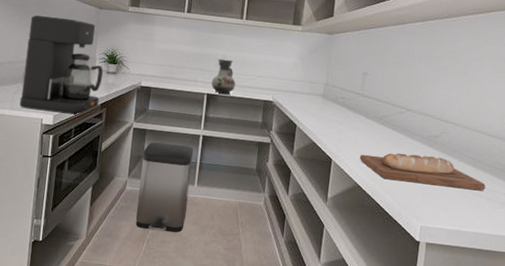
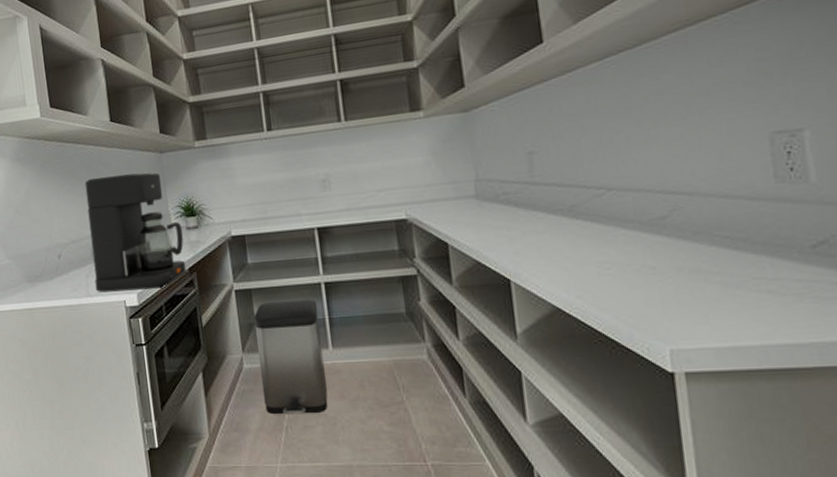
jug: present [211,58,236,94] -> none [319,177,353,224]
bread loaf: present [359,153,486,191] -> none [550,246,764,292]

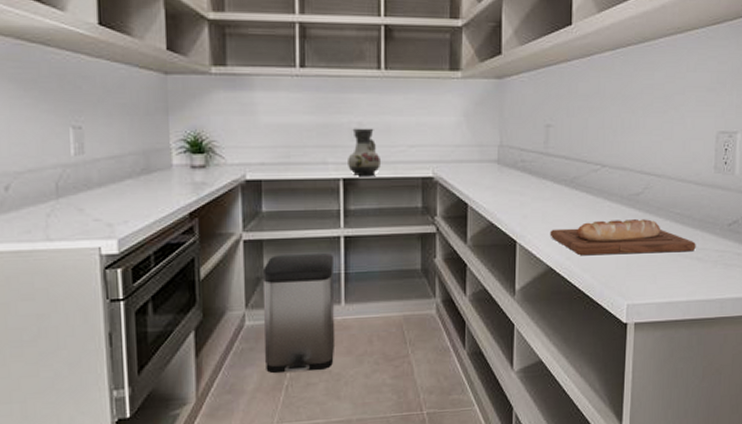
coffee maker: present [84,173,187,292] -> none [53,94,186,235]
jug: none [319,177,353,224] -> present [348,128,382,176]
bread loaf: none [550,246,764,292] -> present [549,219,696,255]

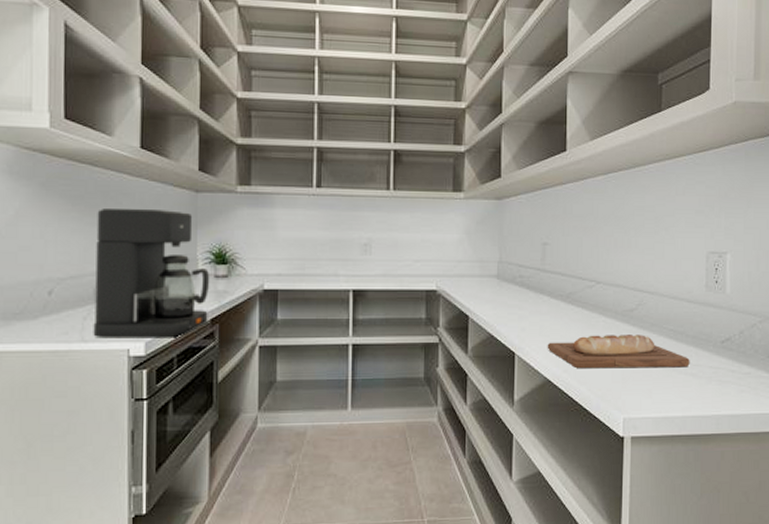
coffee maker: none [53,94,186,235] -> present [93,209,210,337]
pedal bin: present [262,253,335,373] -> none [274,360,343,476]
jug: present [348,128,382,176] -> none [357,243,389,287]

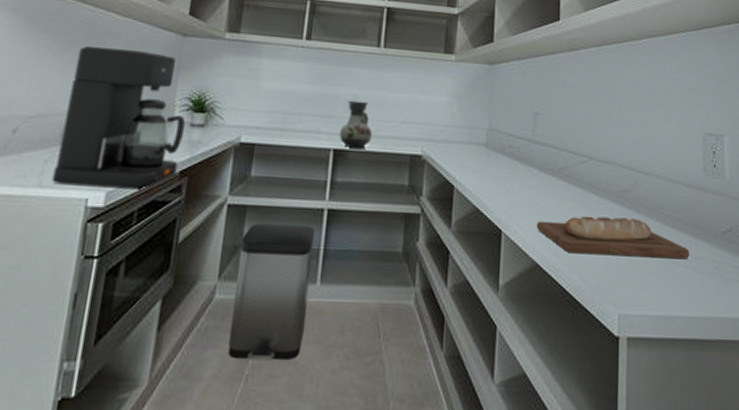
pedal bin: none [274,360,343,476] -> present [228,223,316,361]
jug: none [357,243,389,287] -> present [339,100,373,148]

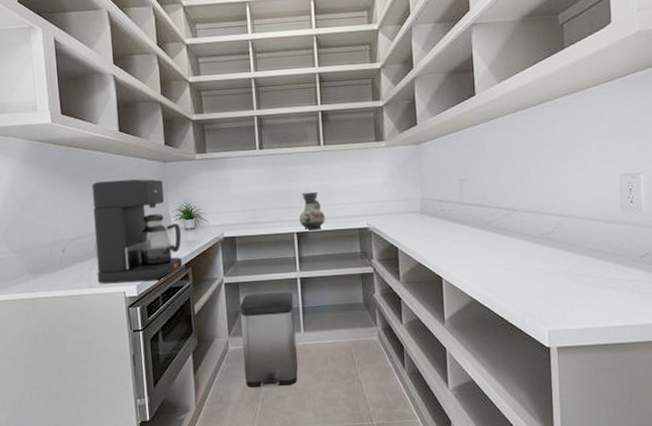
bread loaf: present [536,216,690,260] -> none [471,254,610,288]

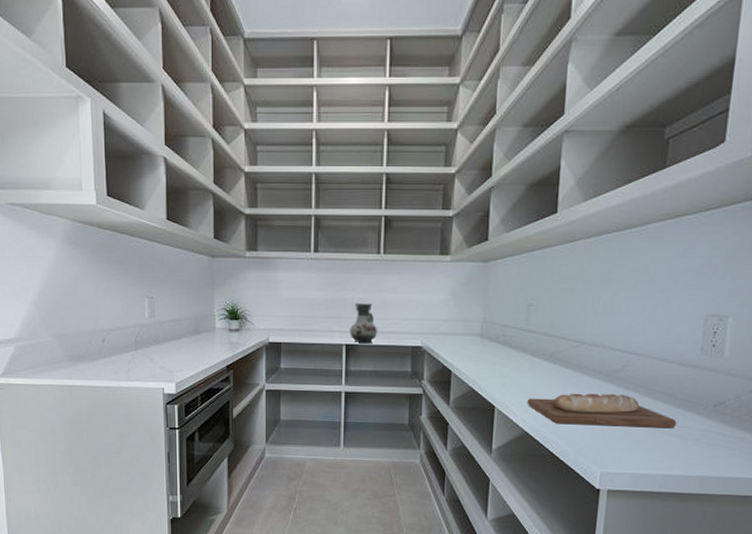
coffee maker: present [91,179,183,283] -> none [135,272,225,380]
pedal bin: present [239,292,298,388] -> none [279,403,336,499]
bread loaf: none [471,254,610,288] -> present [527,393,677,429]

